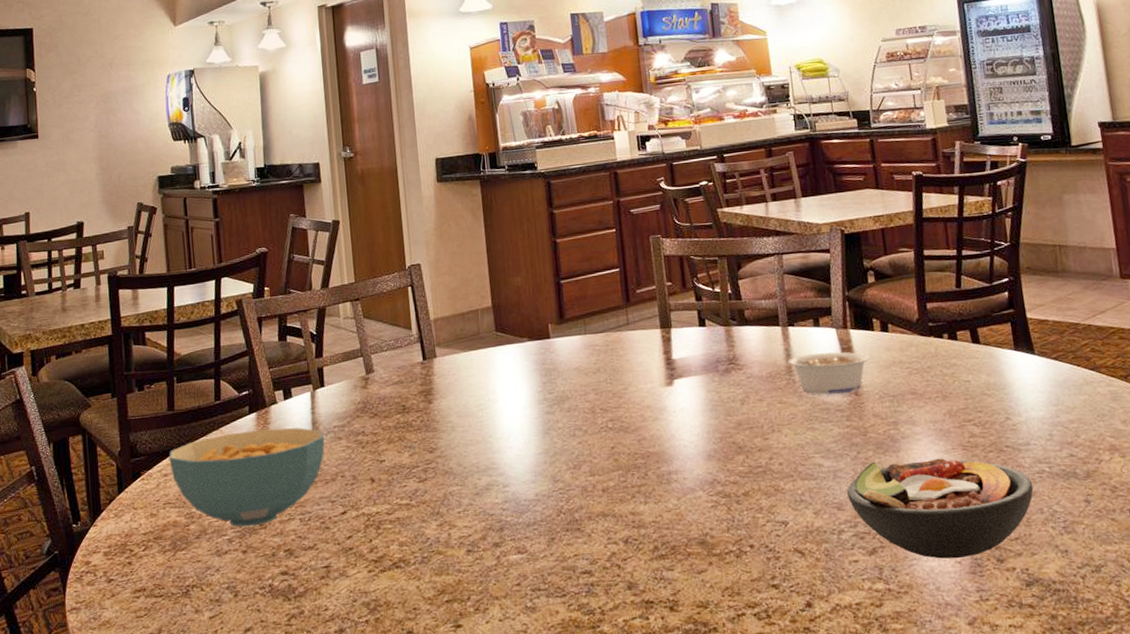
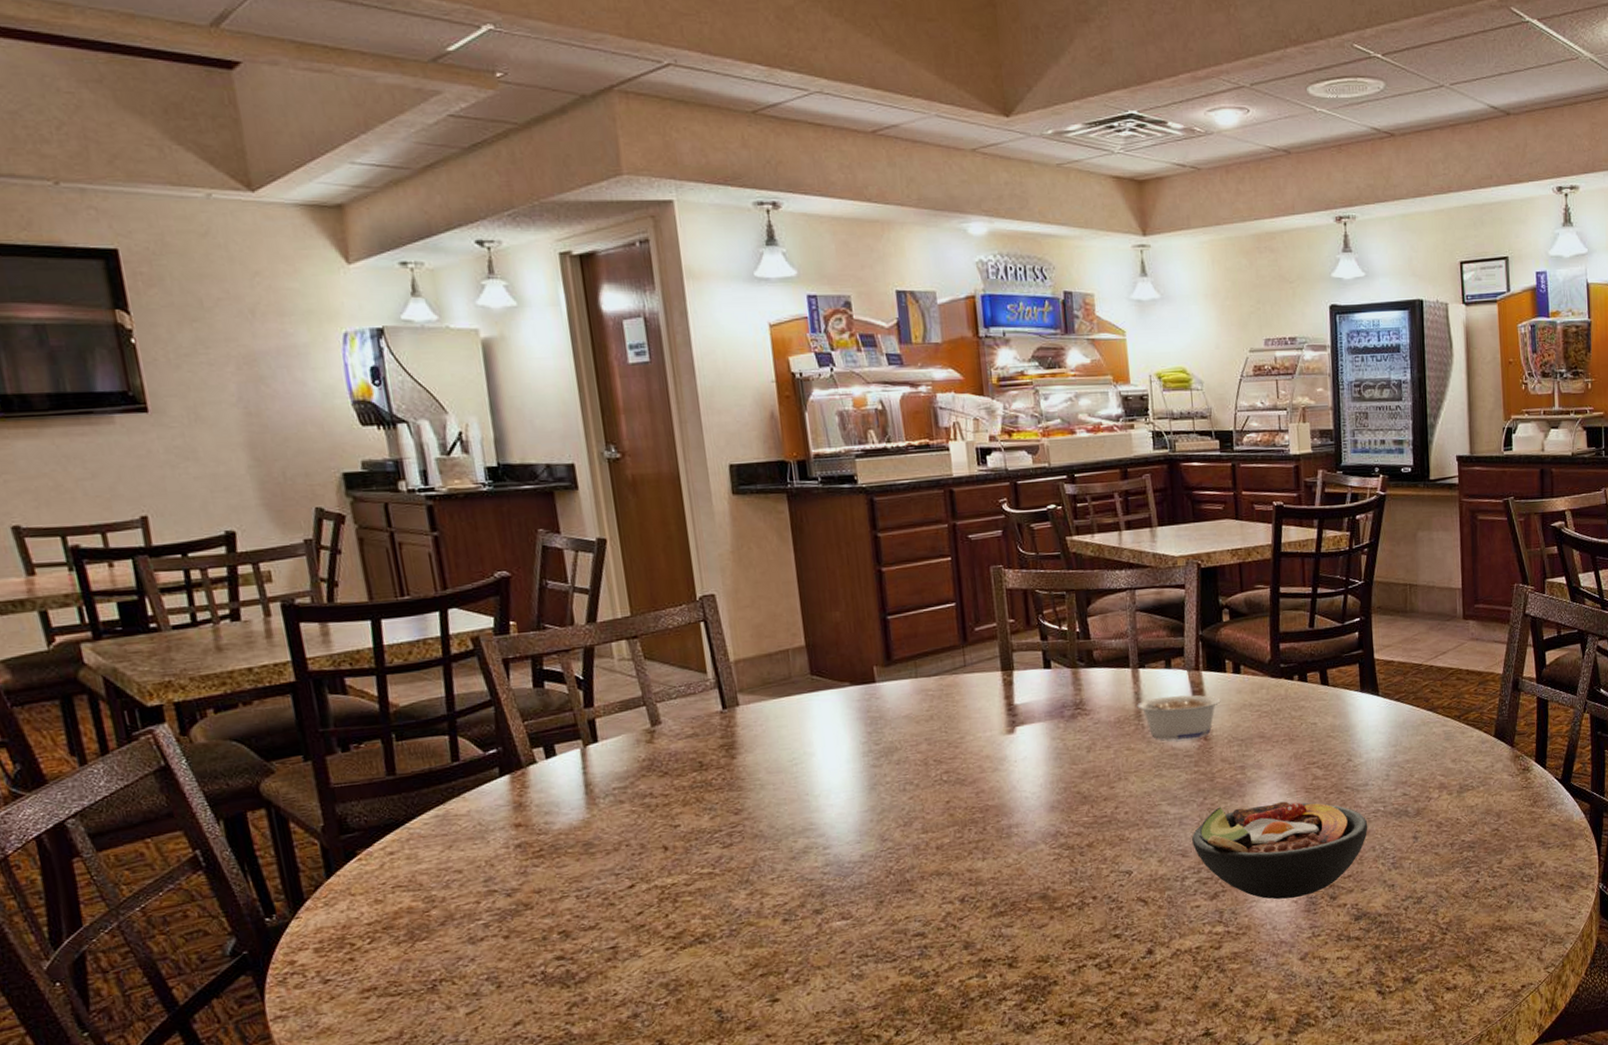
cereal bowl: present [168,427,325,527] -> none [393,791,603,910]

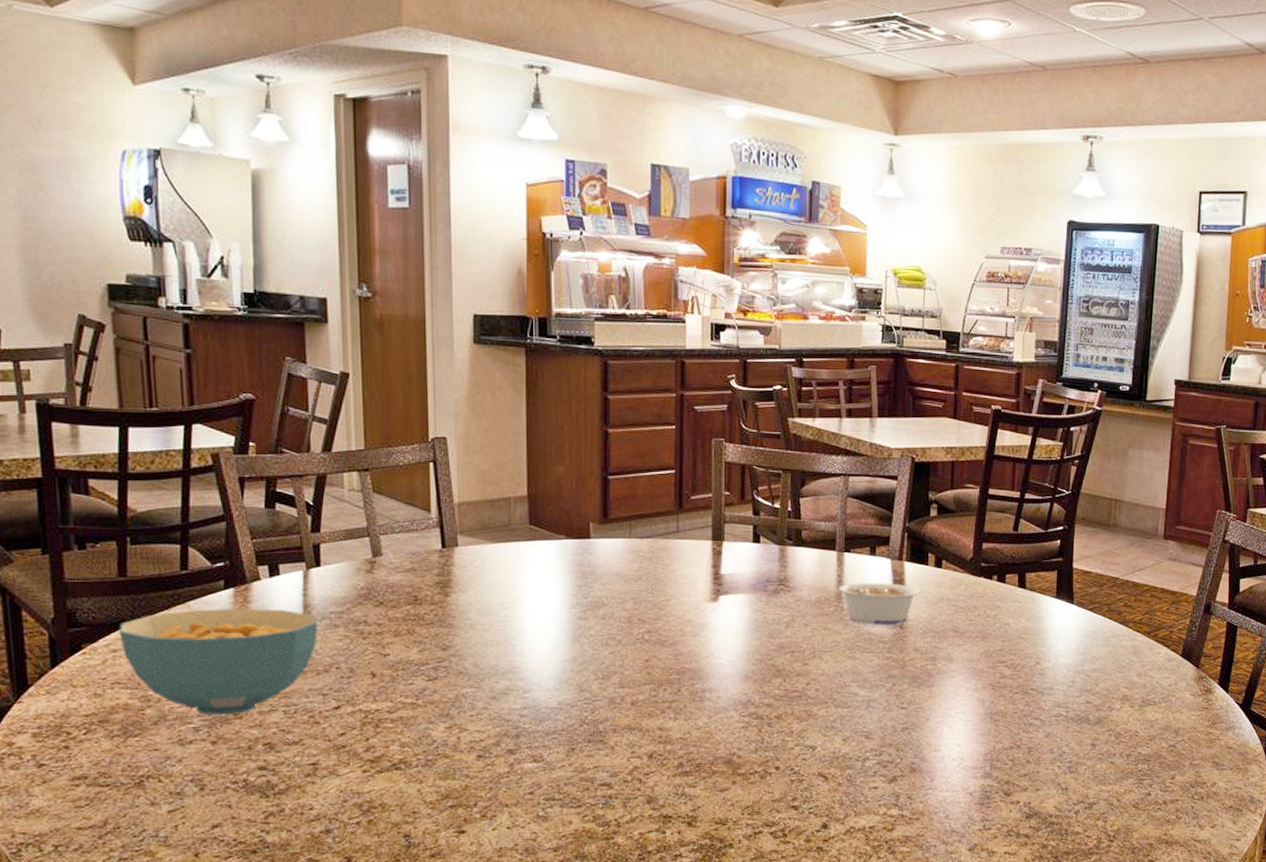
cereal bowl: none [393,791,603,910] -> present [118,609,318,716]
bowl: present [1192,801,1368,900] -> none [877,694,1049,791]

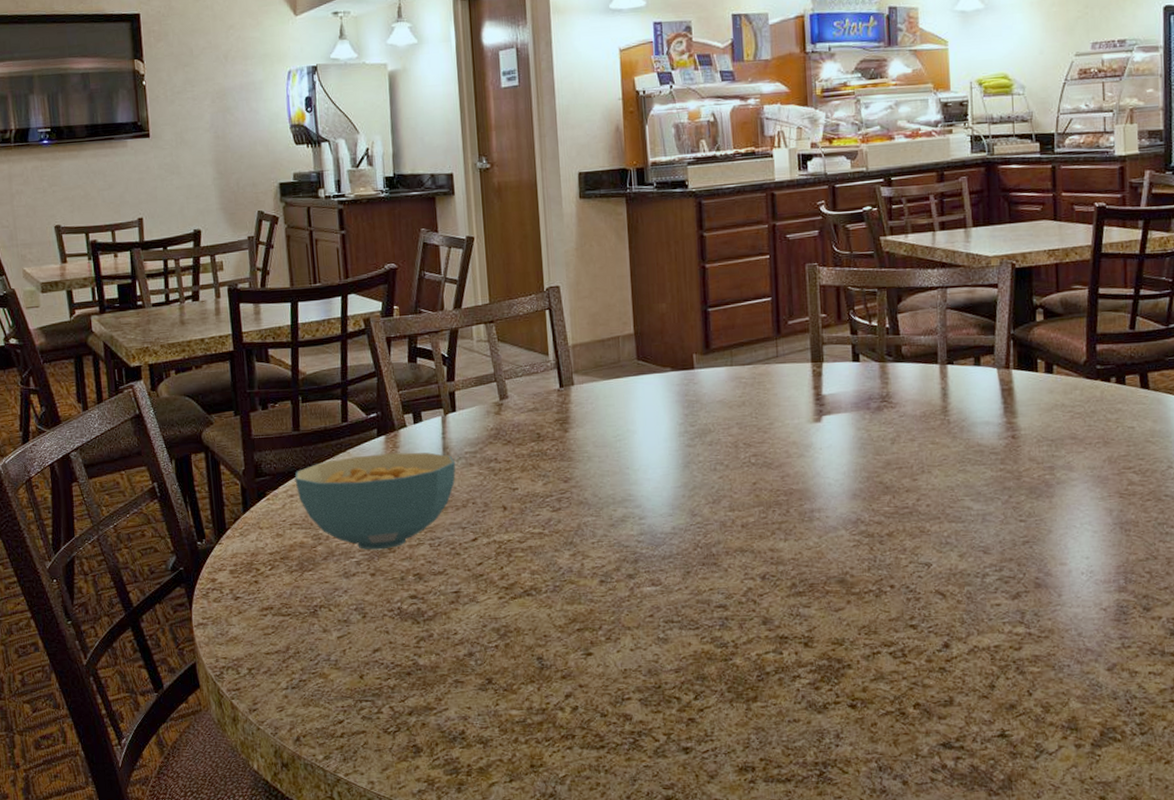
legume: present [838,582,920,626] -> none [943,392,1031,437]

